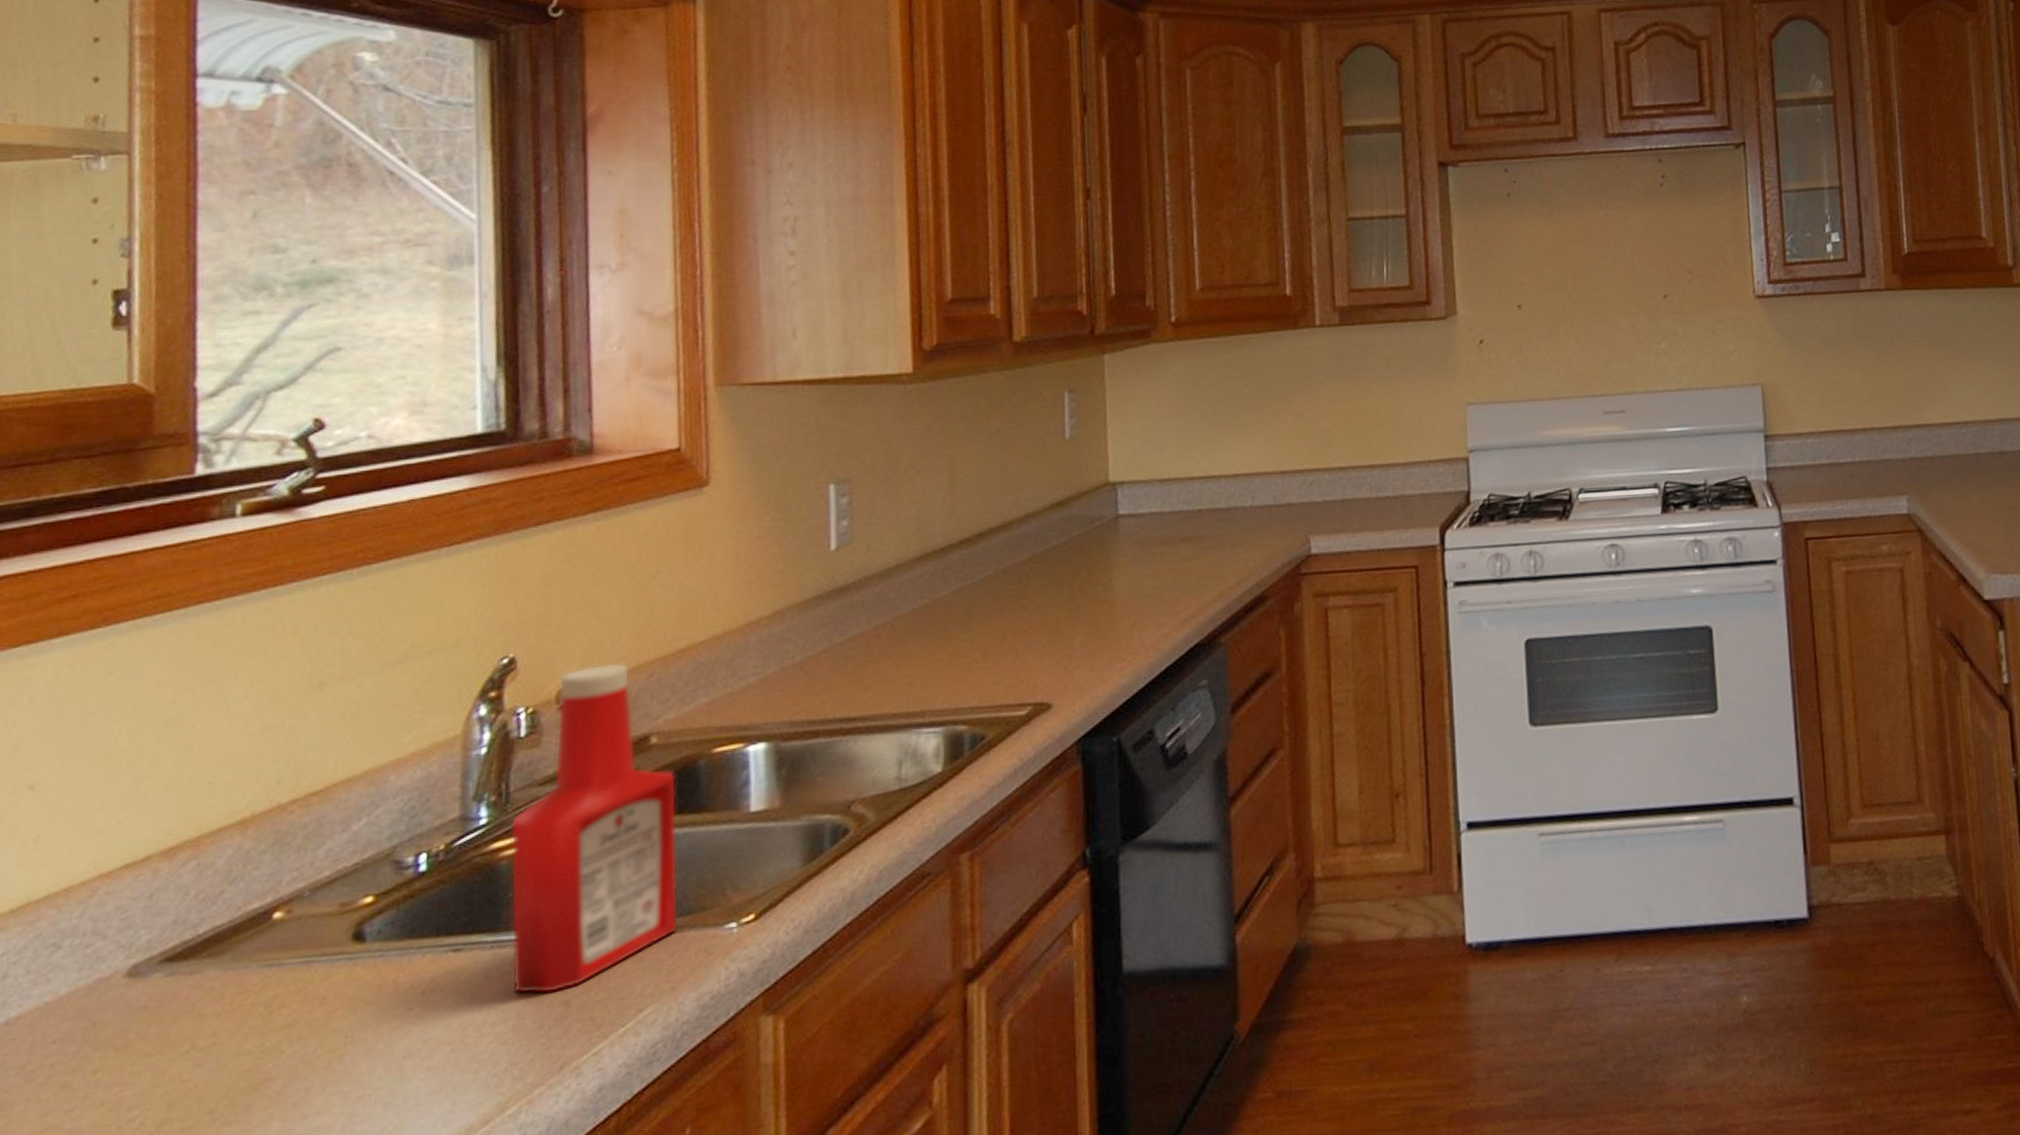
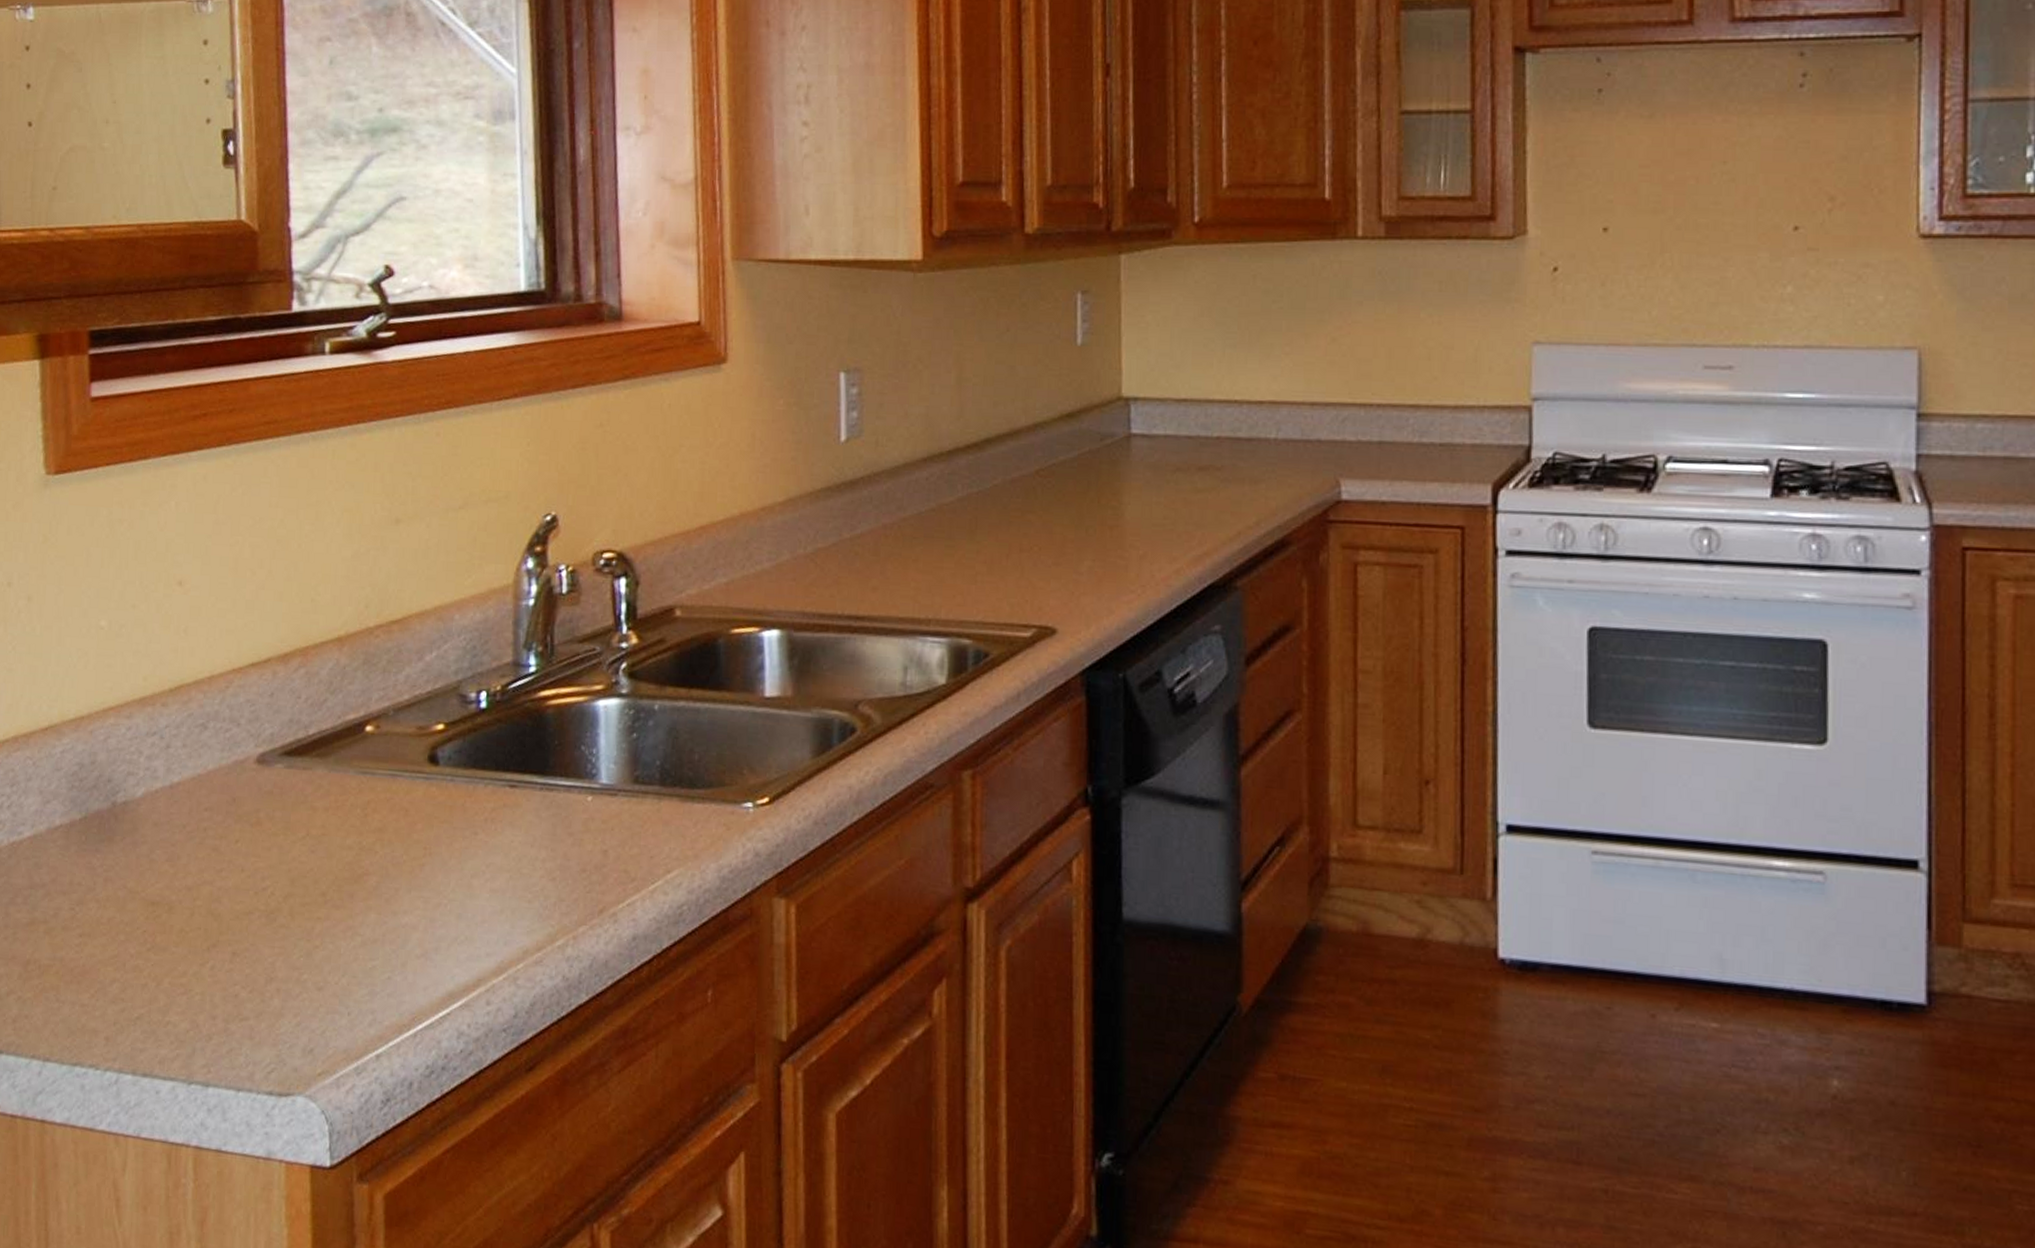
ketchup bottle: present [510,663,679,995] -> none [555,531,701,841]

